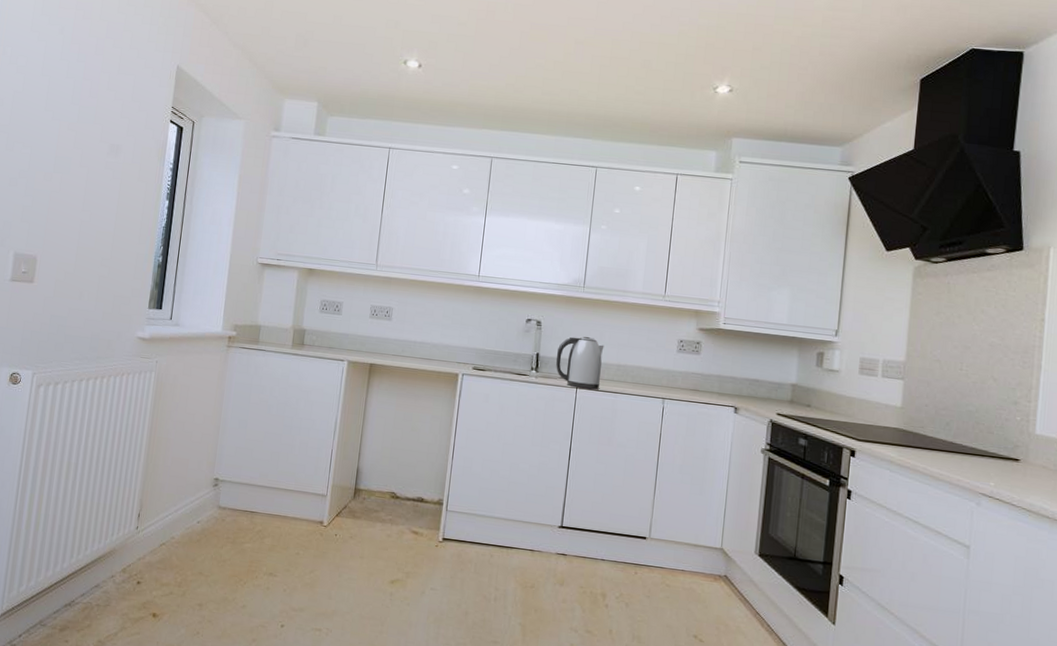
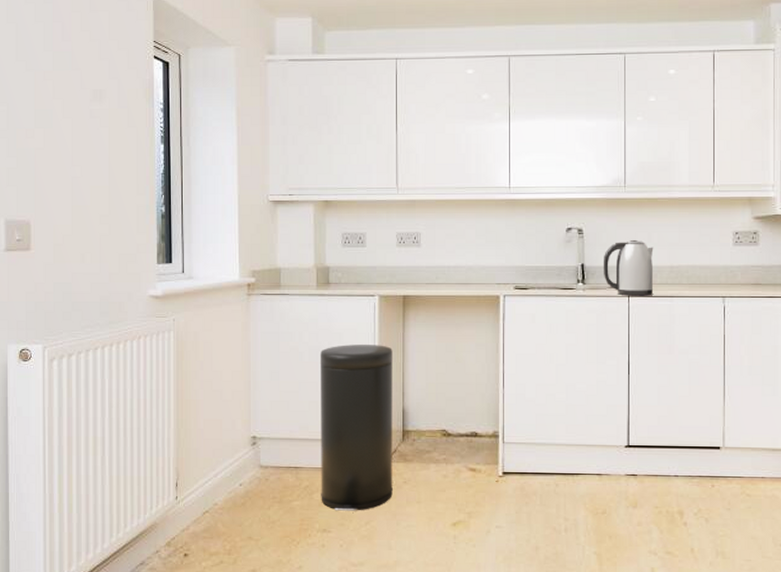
pedal bin: none [271,403,355,560] -> present [319,345,393,512]

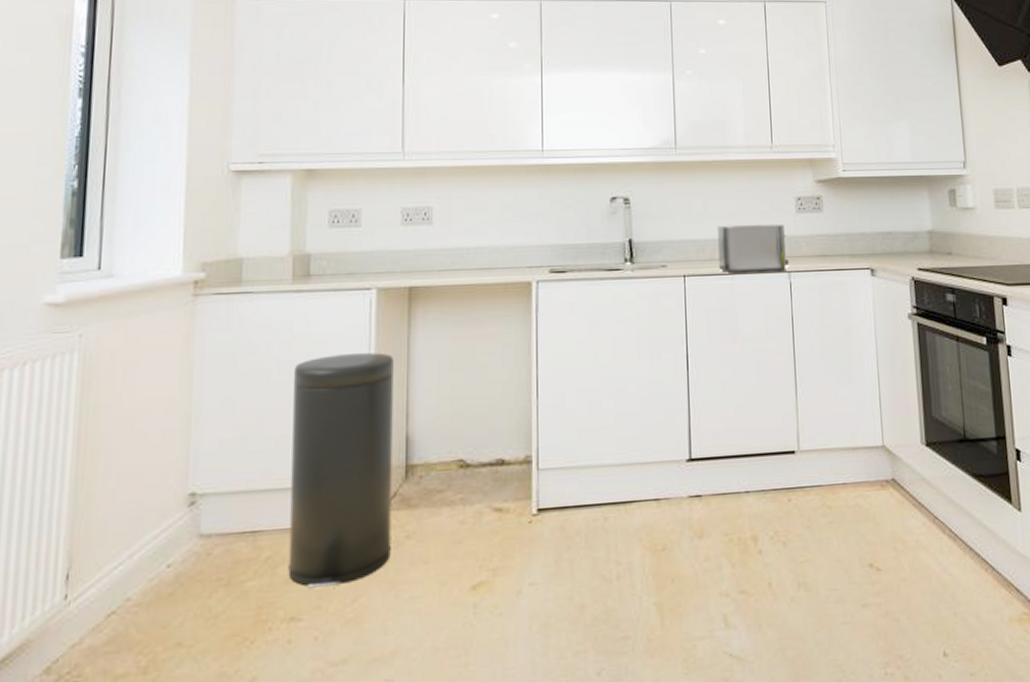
kettle: present [603,240,654,296] -> none [653,210,712,276]
toaster: none [659,254,724,296] -> present [716,223,789,274]

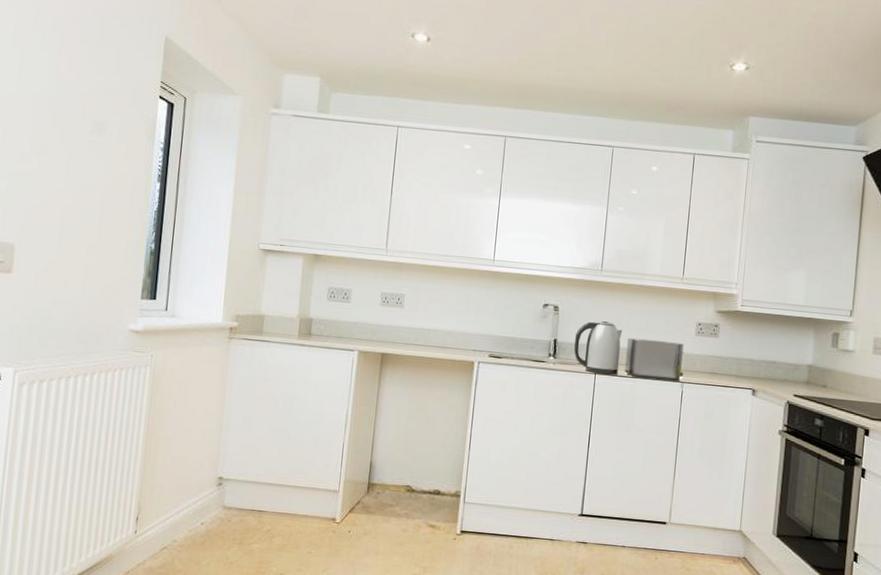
pedal bin: present [288,352,394,590] -> none [281,395,366,559]
kettle: none [653,210,712,276] -> present [574,321,623,375]

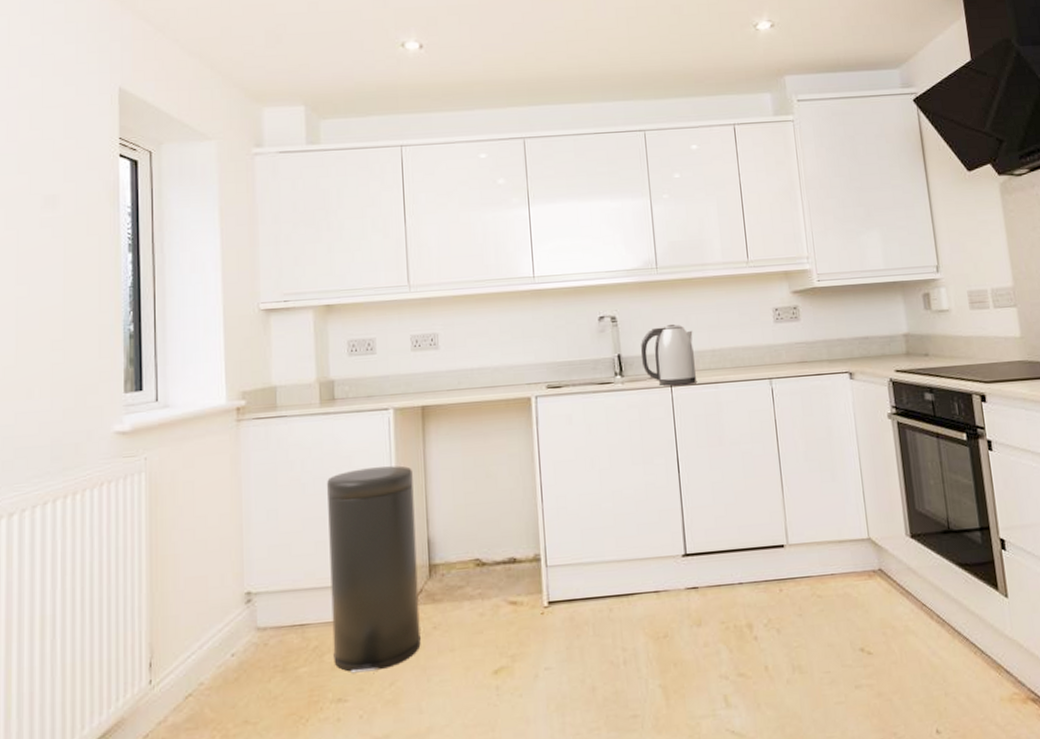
pedal bin: none [281,395,366,559] -> present [326,465,421,675]
toaster: present [624,337,684,381] -> none [699,334,770,382]

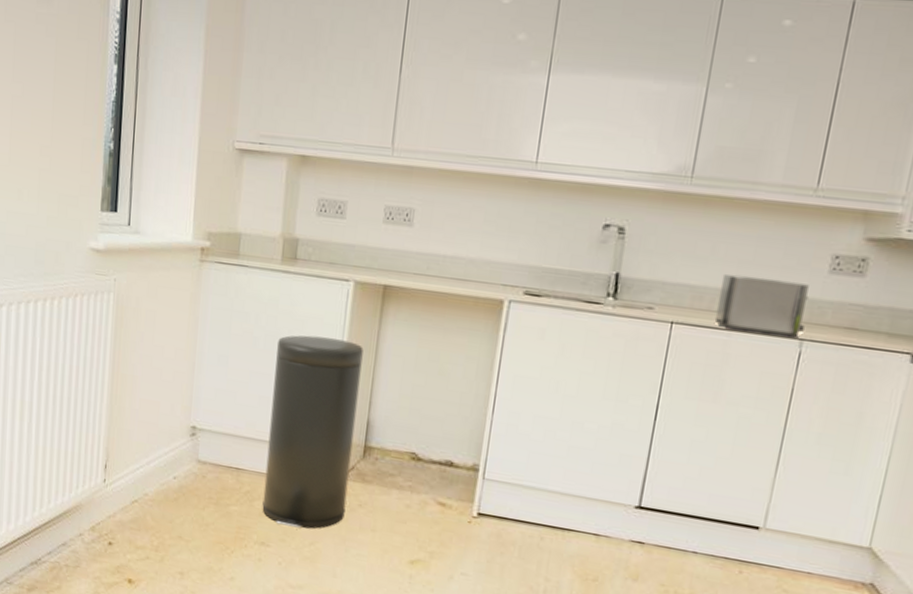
kettle: present [640,324,697,386] -> none [643,249,718,325]
toaster: none [699,334,770,382] -> present [714,273,809,338]

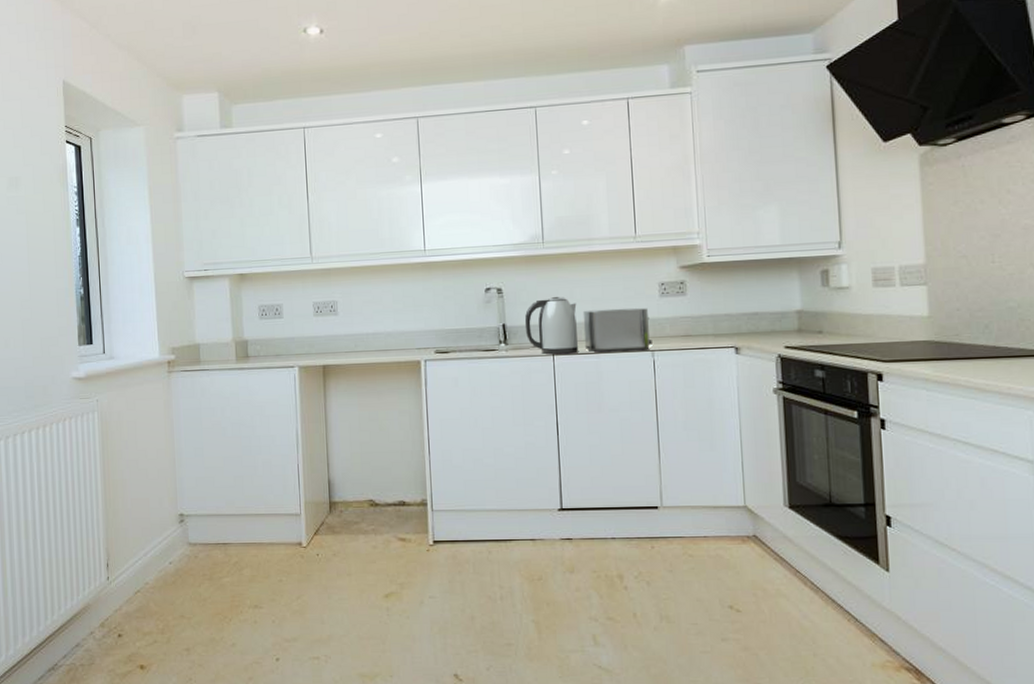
pedal bin: present [262,335,364,530] -> none [242,416,323,587]
kettle: none [643,249,718,325] -> present [524,297,579,355]

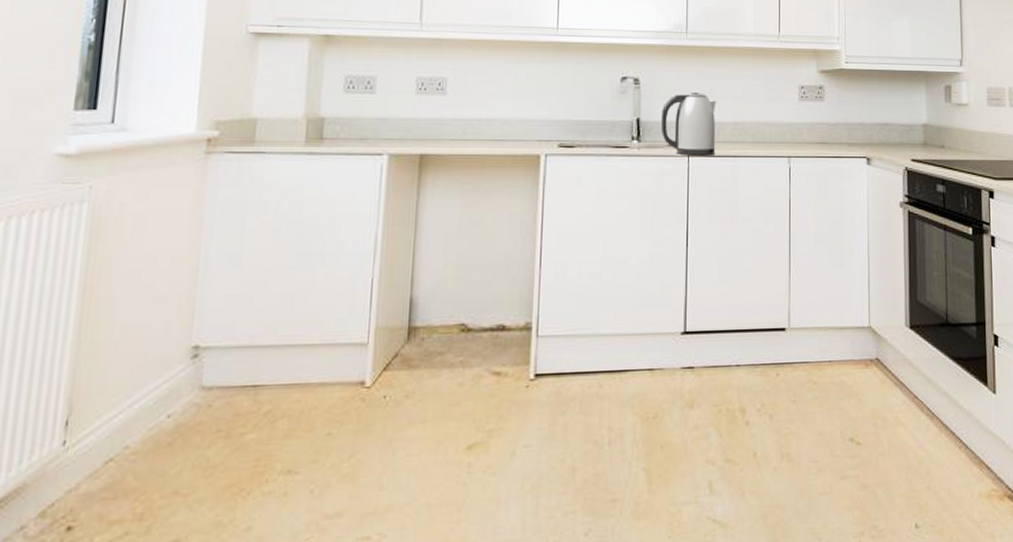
toaster: present [582,307,652,353] -> none [721,109,789,156]

